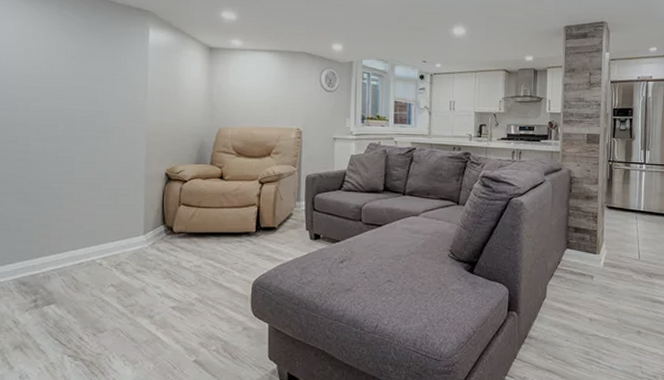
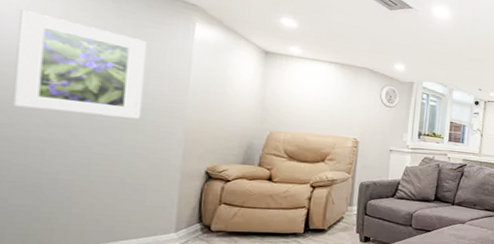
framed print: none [15,37,111,127] -> present [12,10,146,119]

